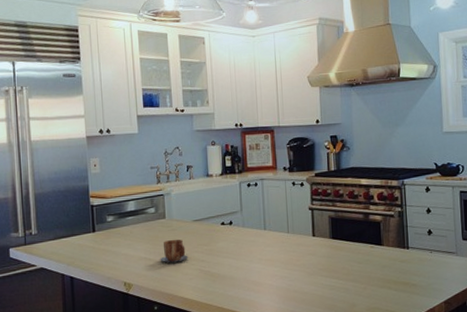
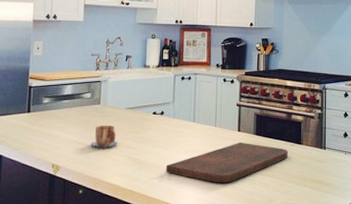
cutting board: none [239,247,368,291] -> present [165,142,288,183]

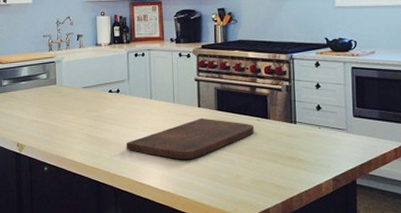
mug: present [90,125,118,148] -> none [50,104,77,127]

